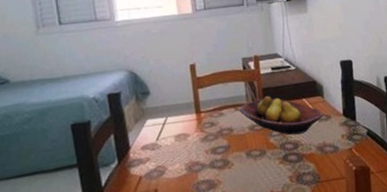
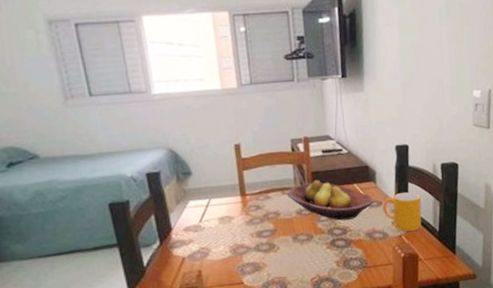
mug: none [331,105,371,144] -> present [382,192,422,232]

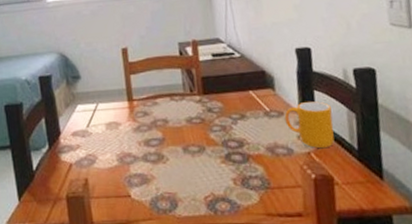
fruit bowl: present [287,179,374,221] -> none [176,85,274,132]

